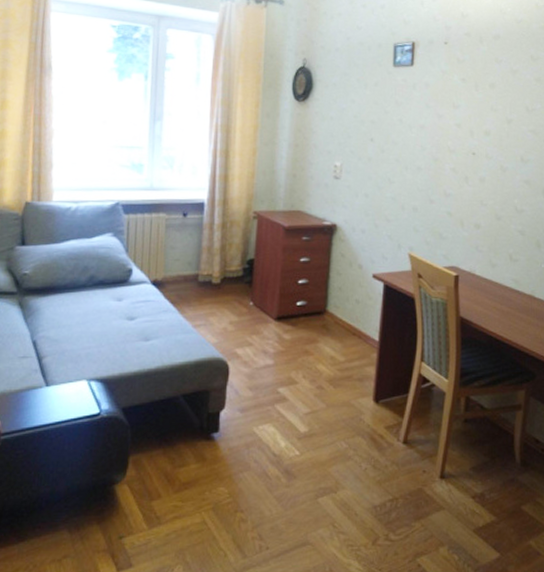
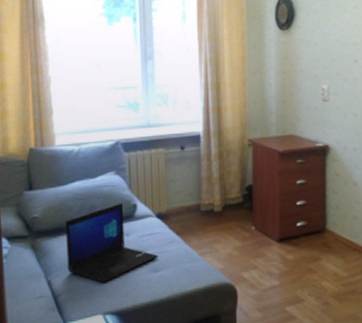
laptop: none [54,266,151,347] -> present [66,203,159,282]

